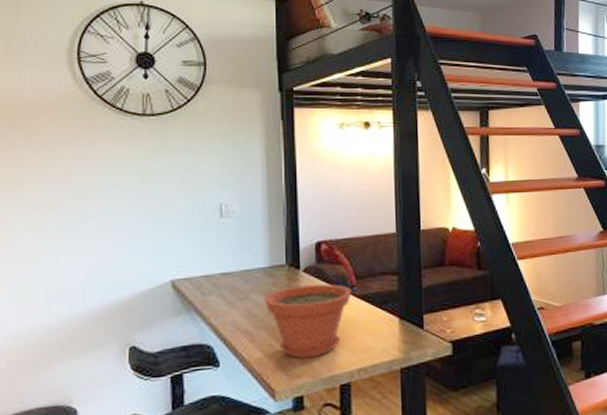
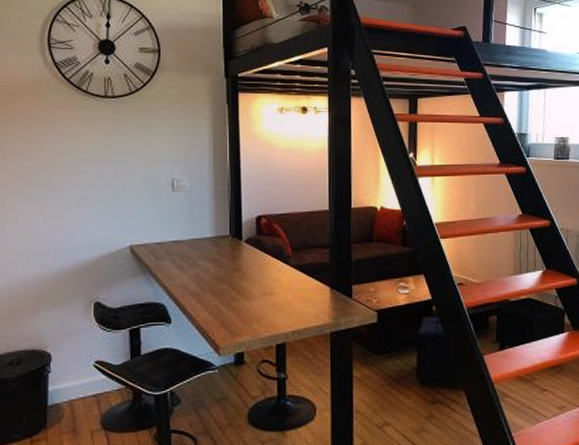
plant pot: present [264,283,352,359] -> none [210,253,288,320]

